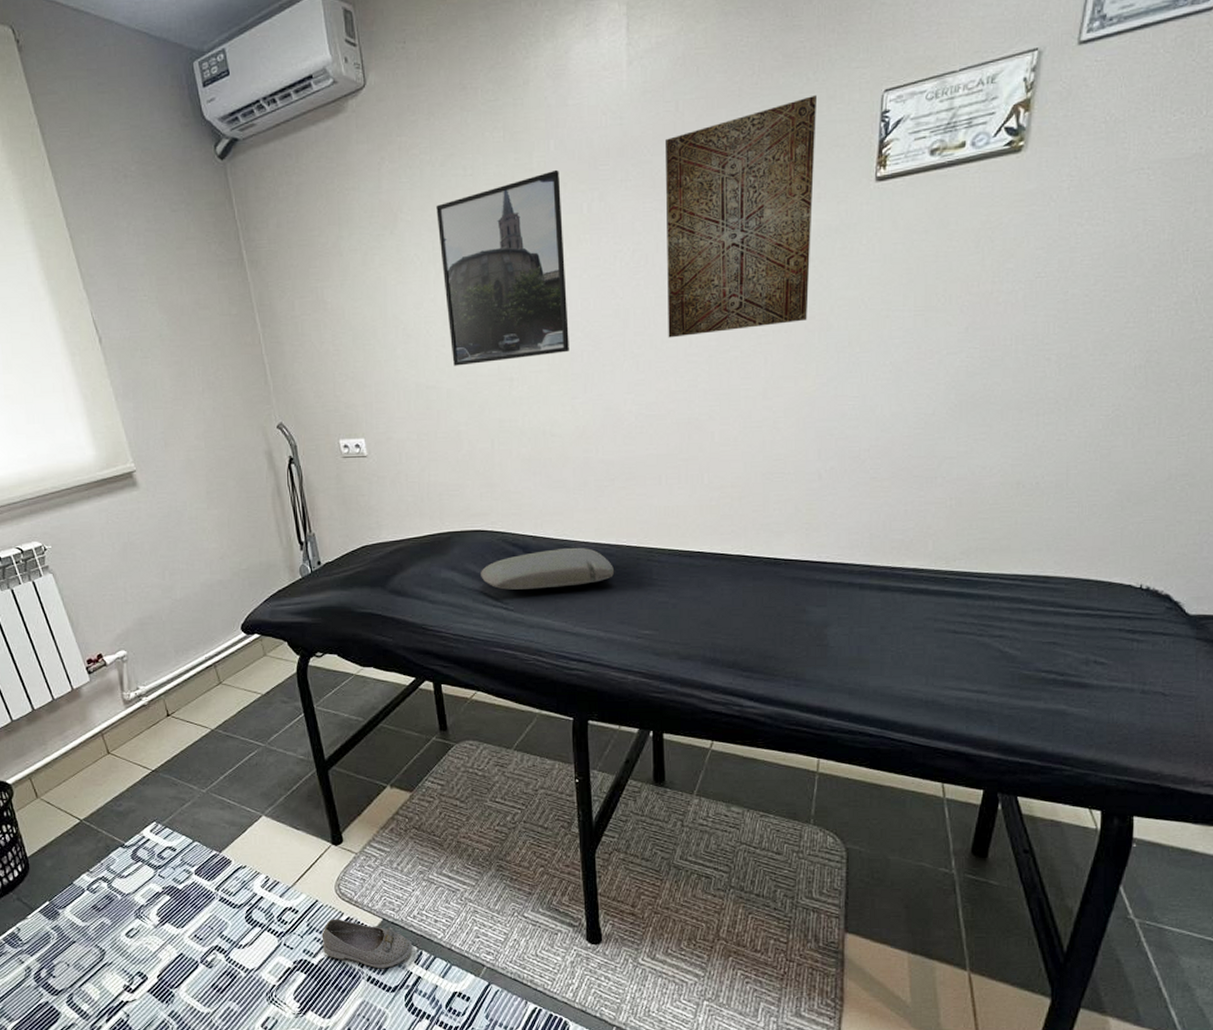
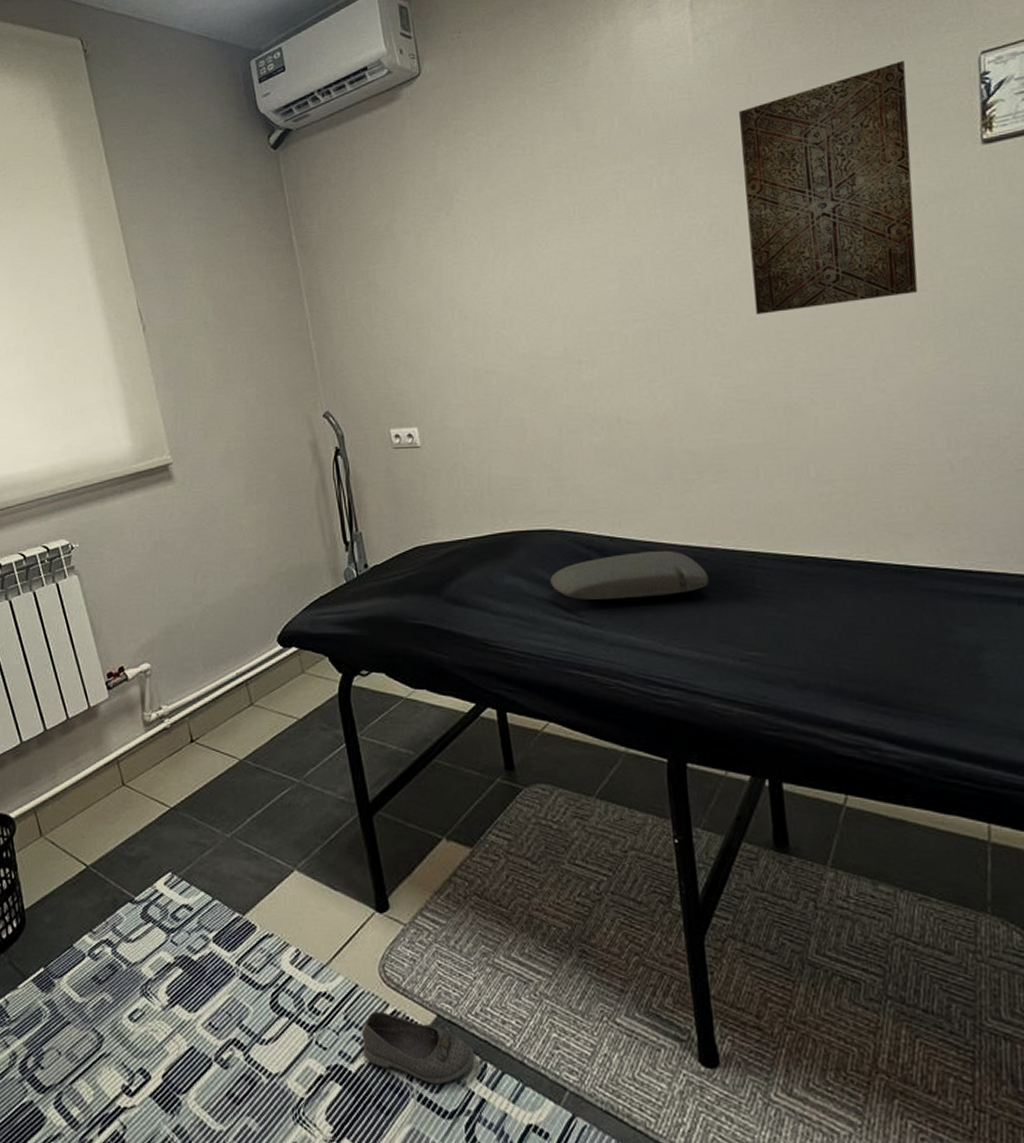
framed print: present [436,169,569,366] -> none [494,145,644,349]

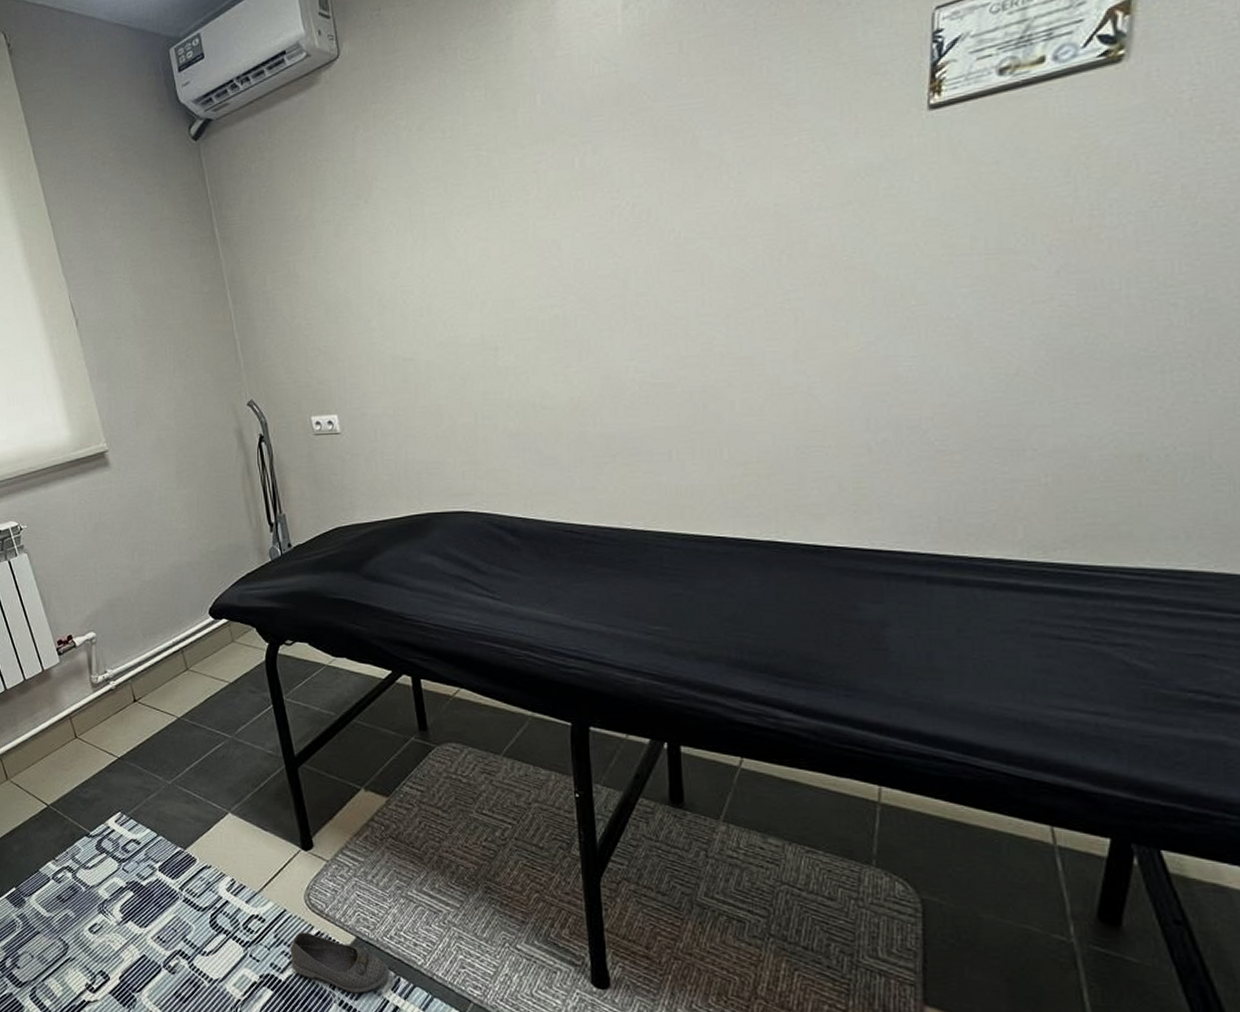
pillow: present [550,550,710,600] -> none [464,530,618,577]
wall art: present [739,60,918,315] -> none [668,20,850,298]

